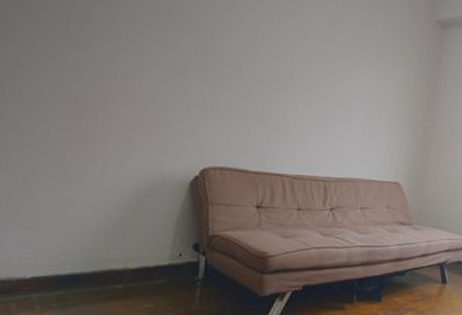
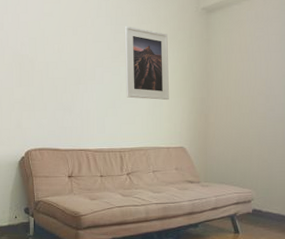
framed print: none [338,25,395,125] -> present [125,26,169,101]

